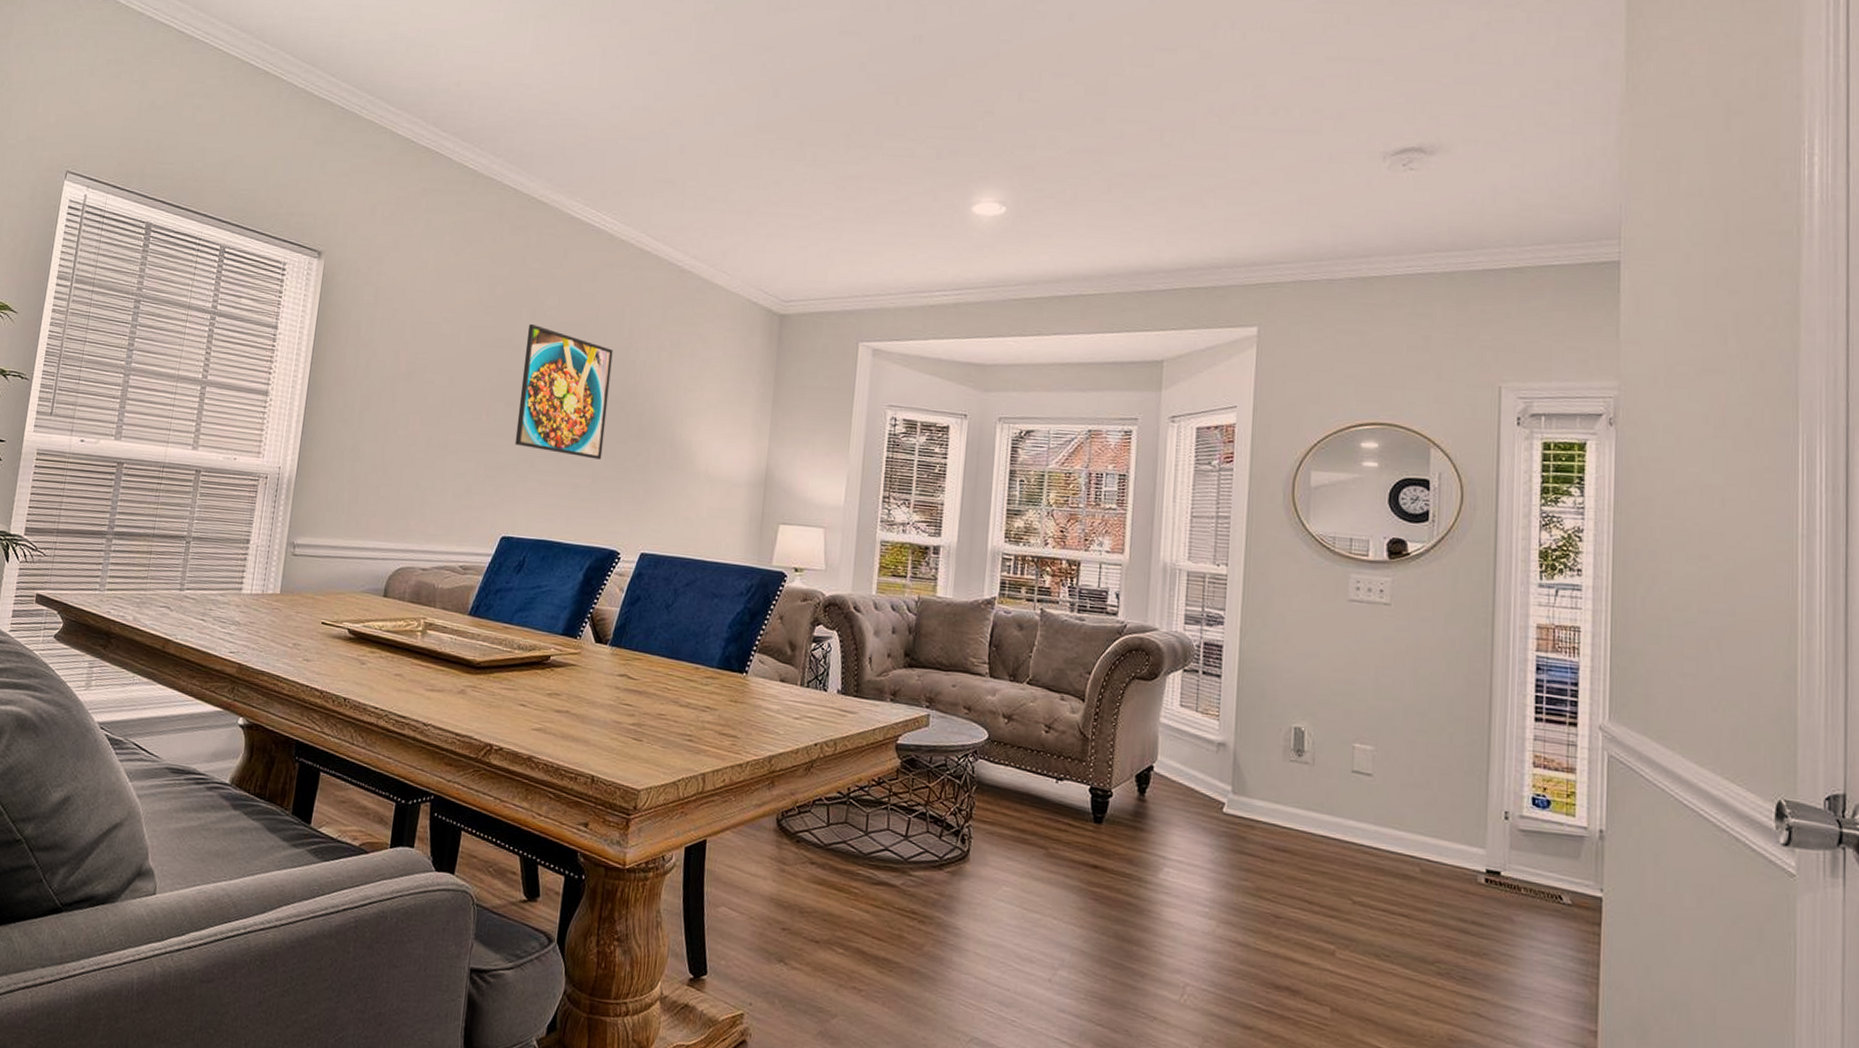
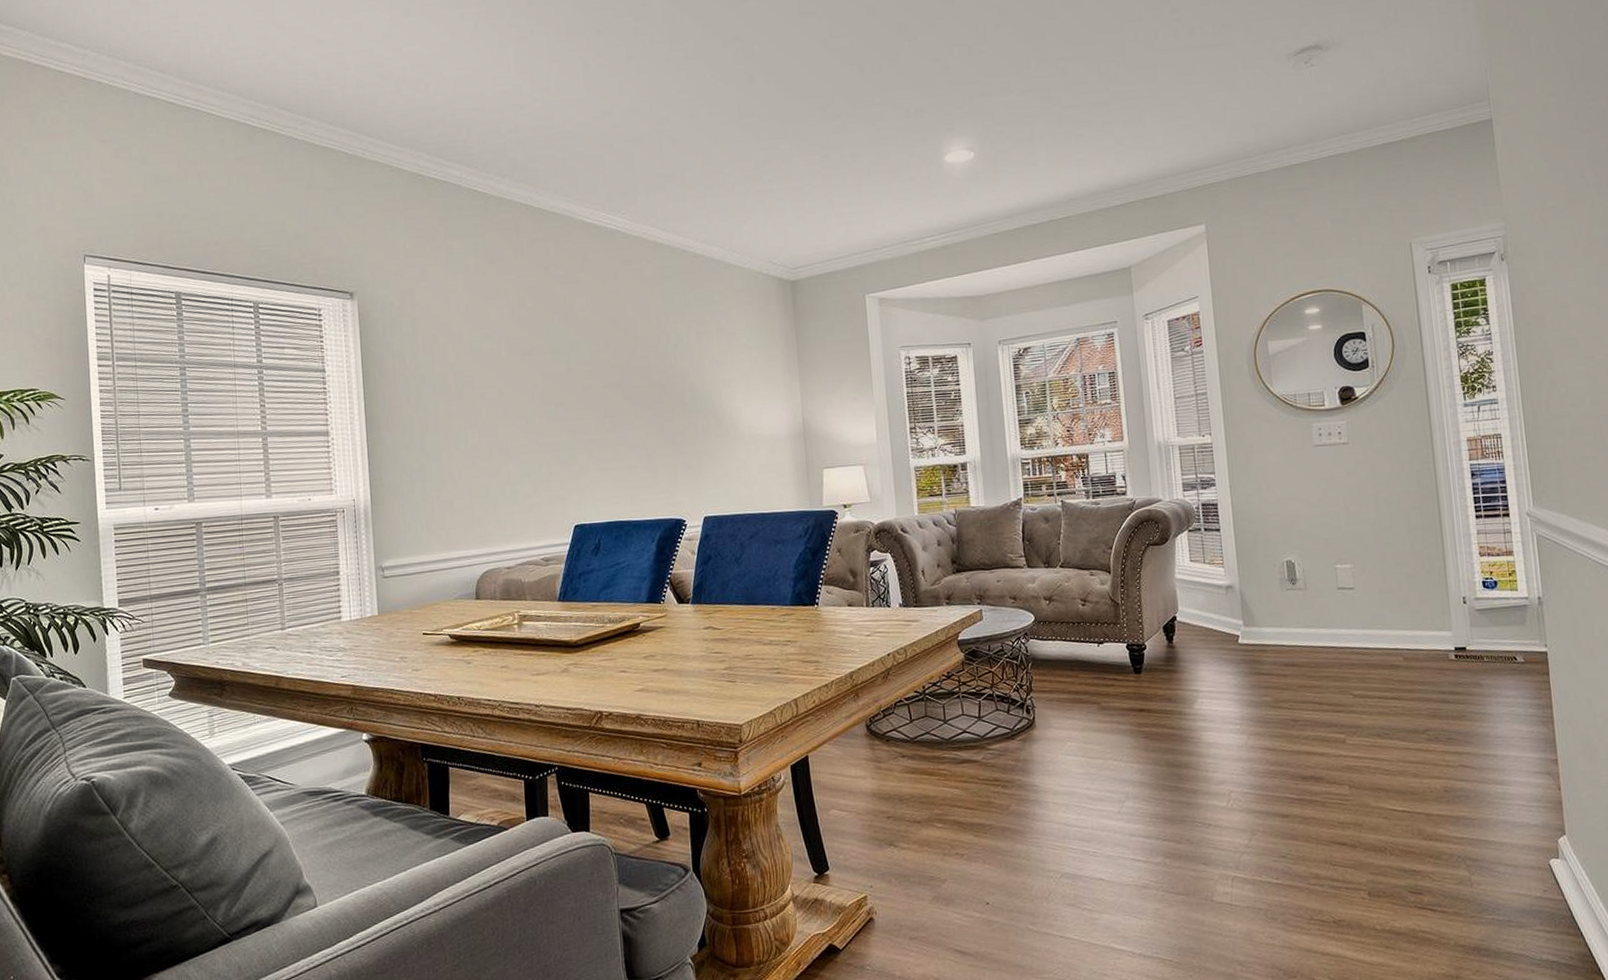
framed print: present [514,323,613,460] -> none [562,327,653,441]

